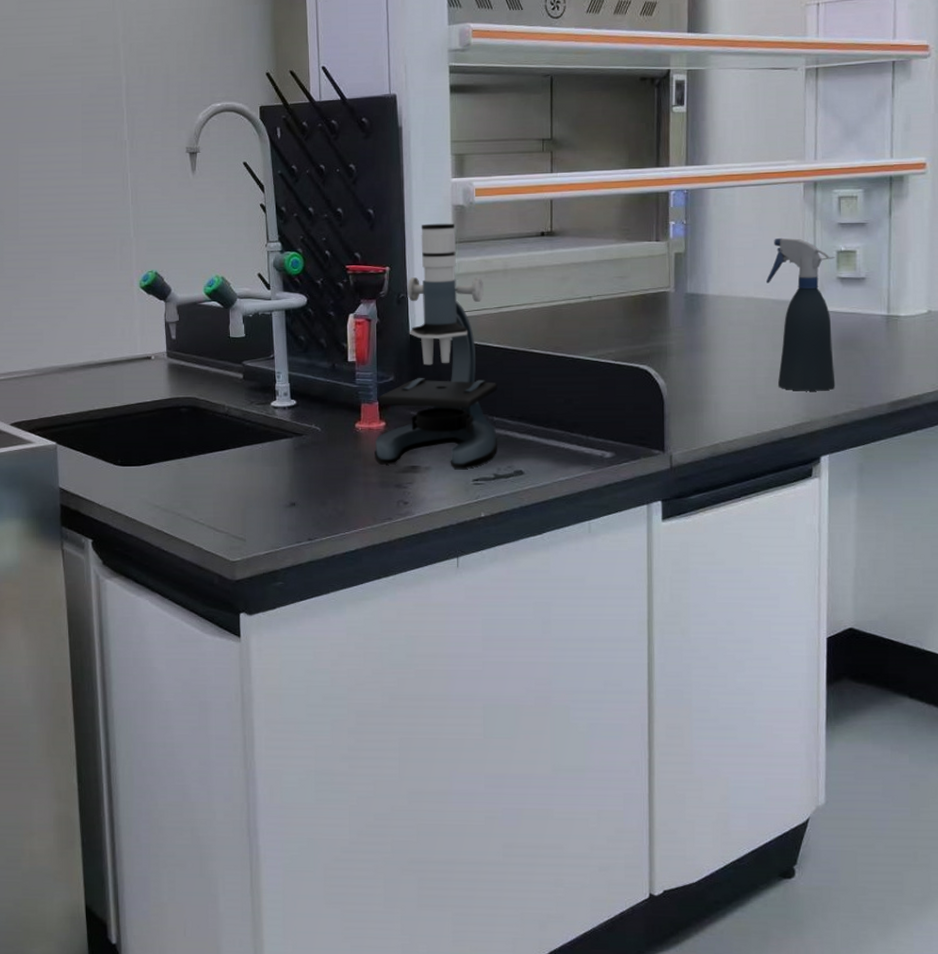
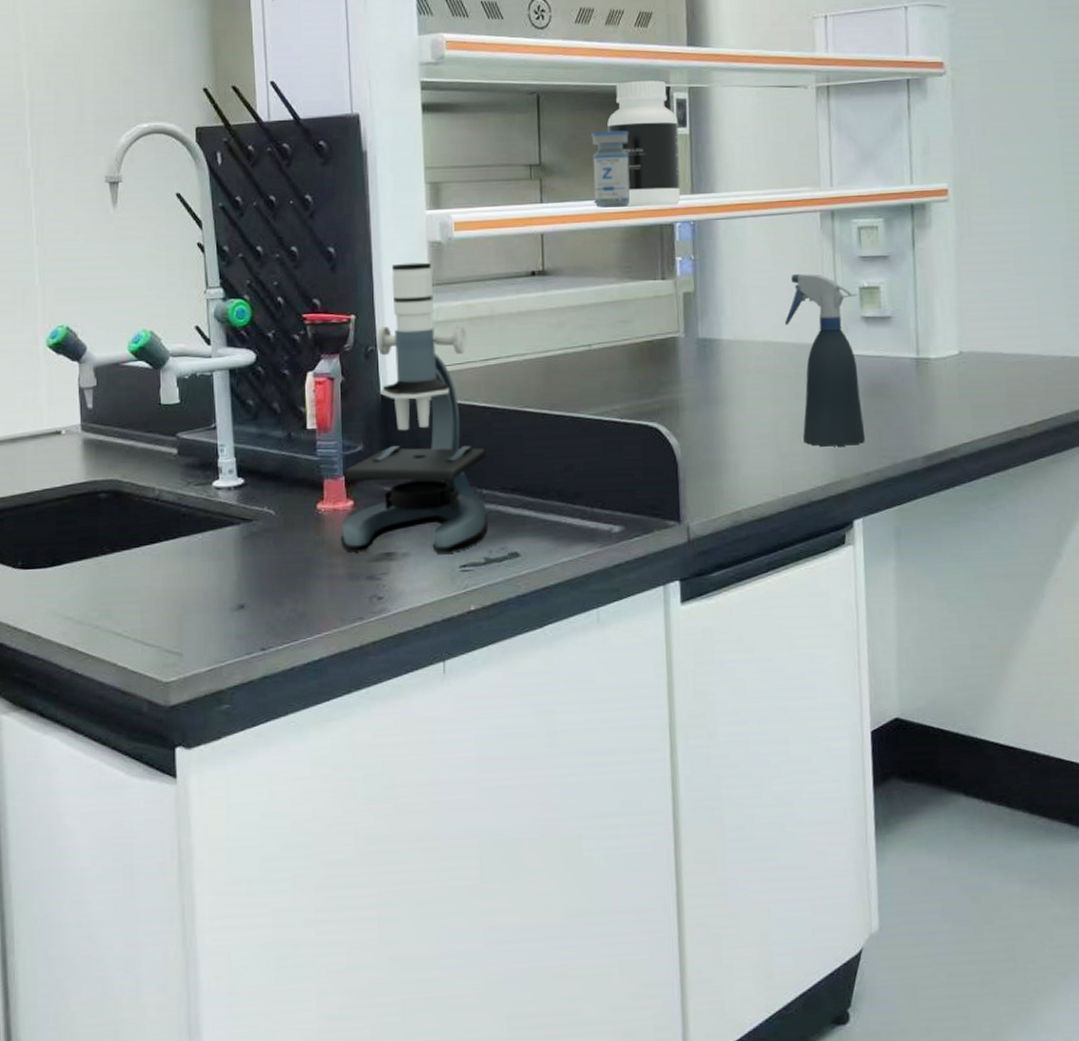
medicine: none [598,109,631,177] -> present [591,131,631,208]
medicine bottle: none [612,64,677,177] -> present [607,80,681,207]

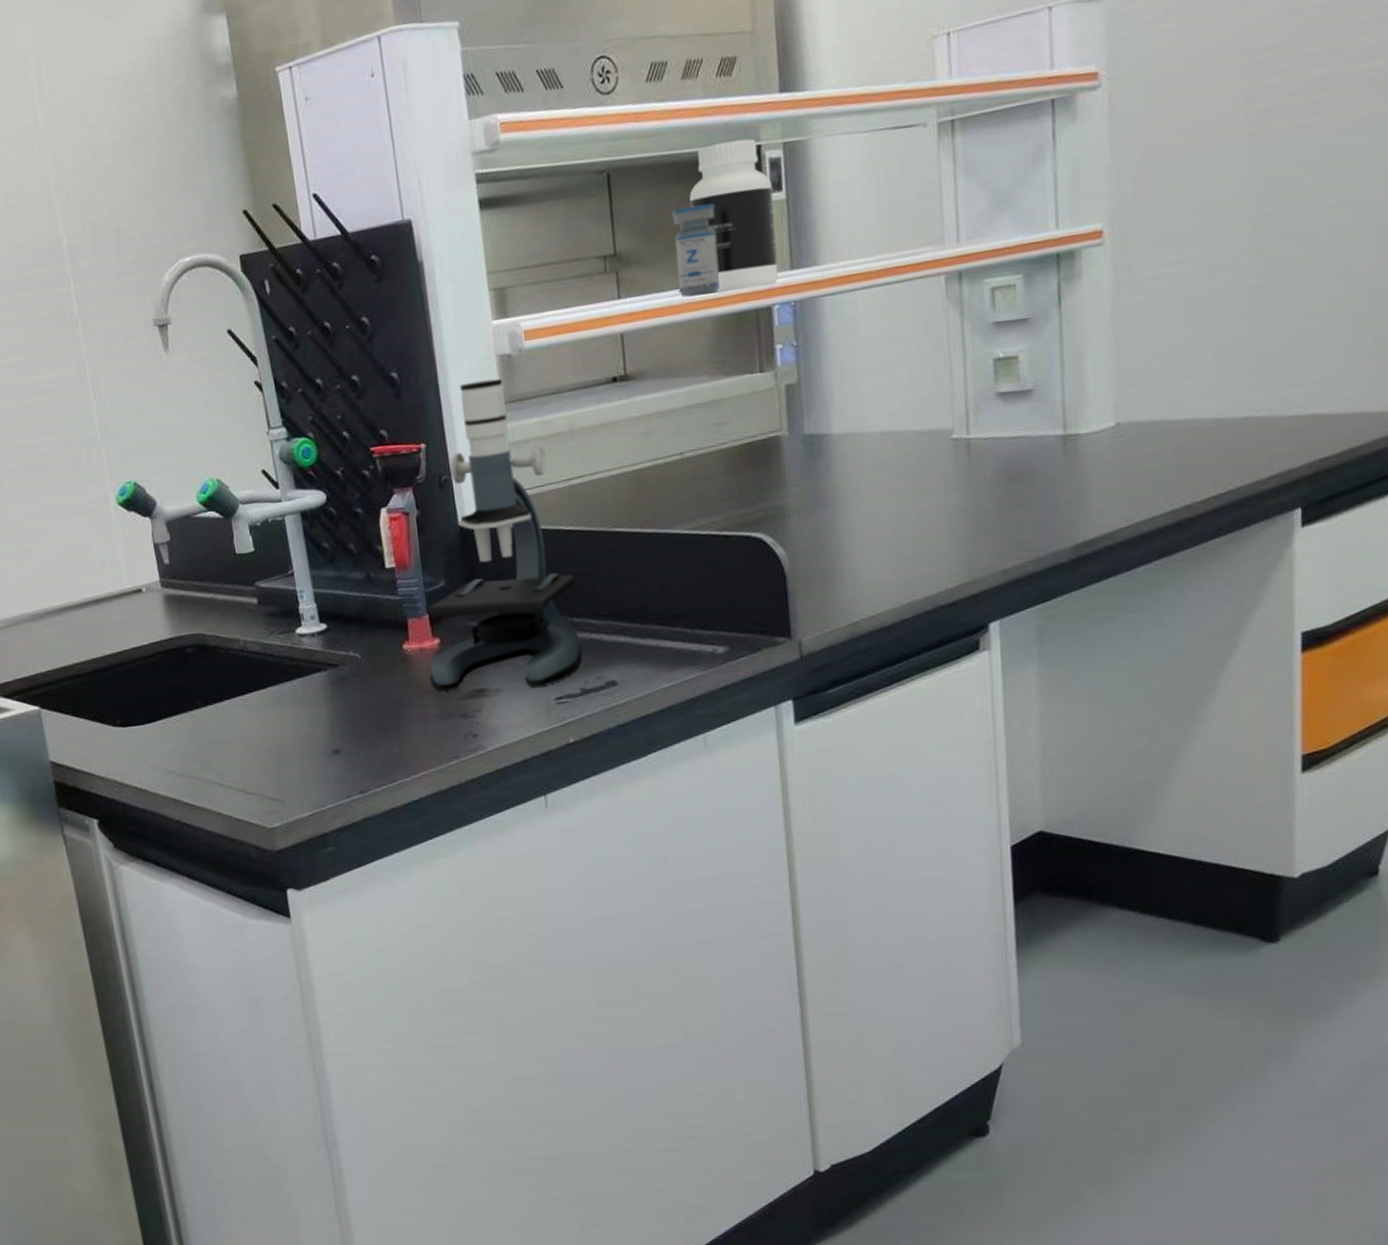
spray bottle: present [784,273,866,447] -> none [904,348,1002,544]

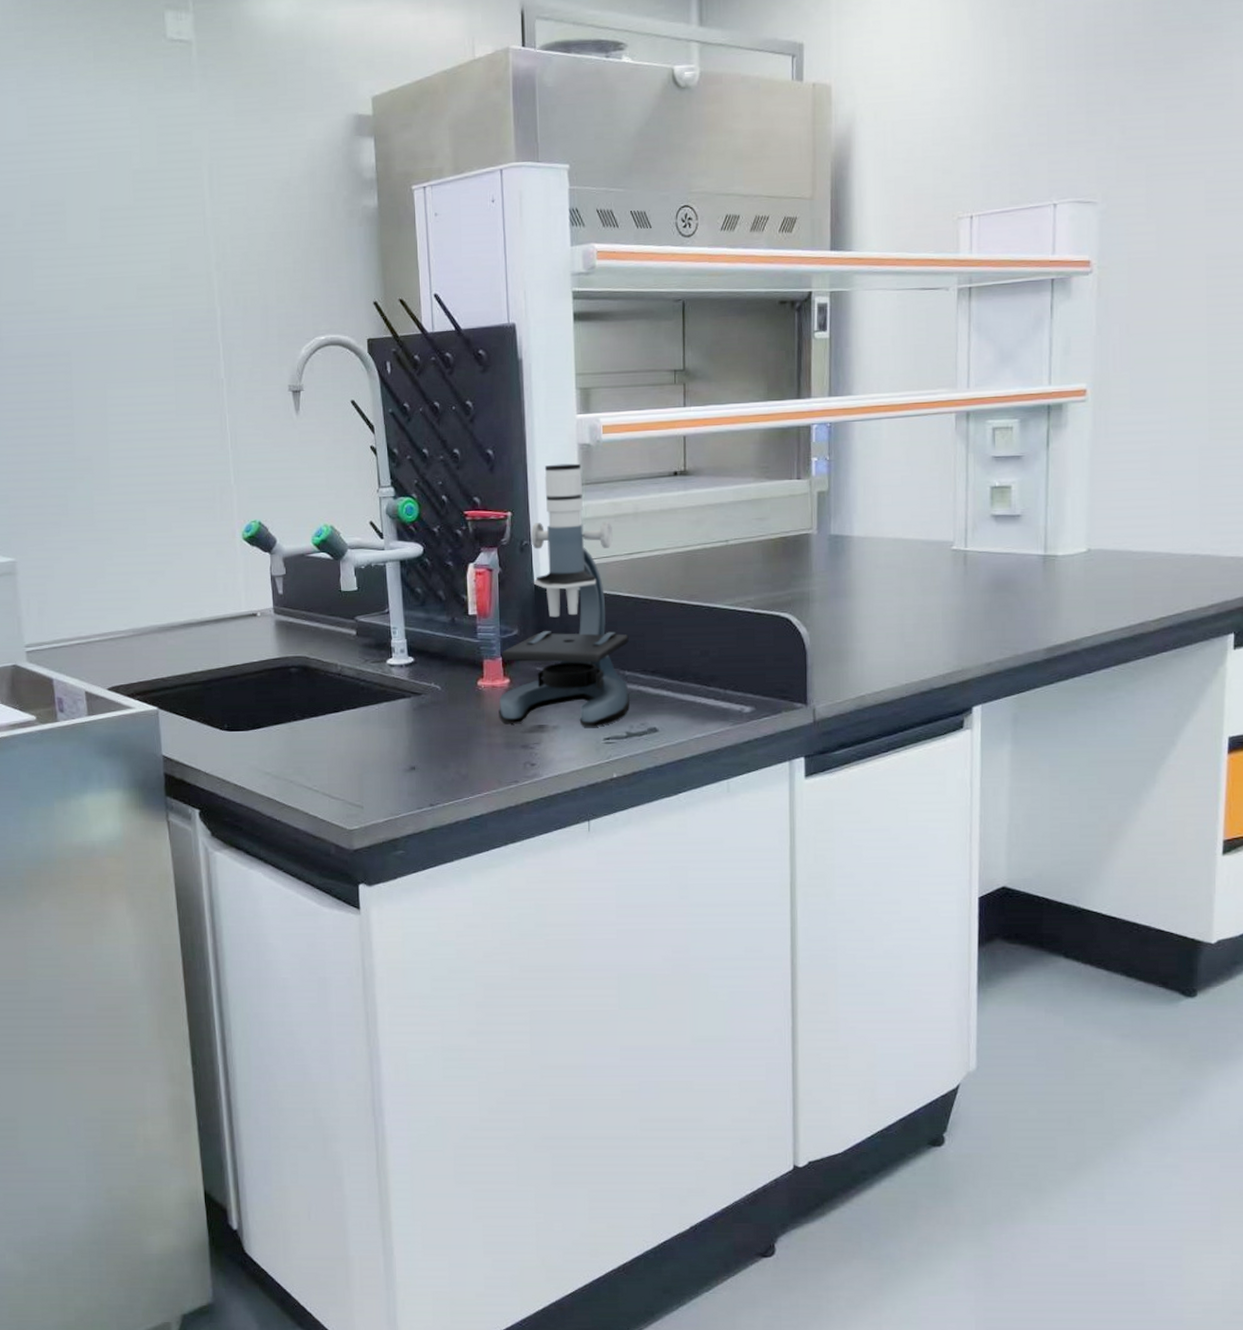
medicine: present [672,203,721,297] -> none [734,335,770,411]
medicine bottle: present [689,138,779,295] -> none [750,285,819,410]

